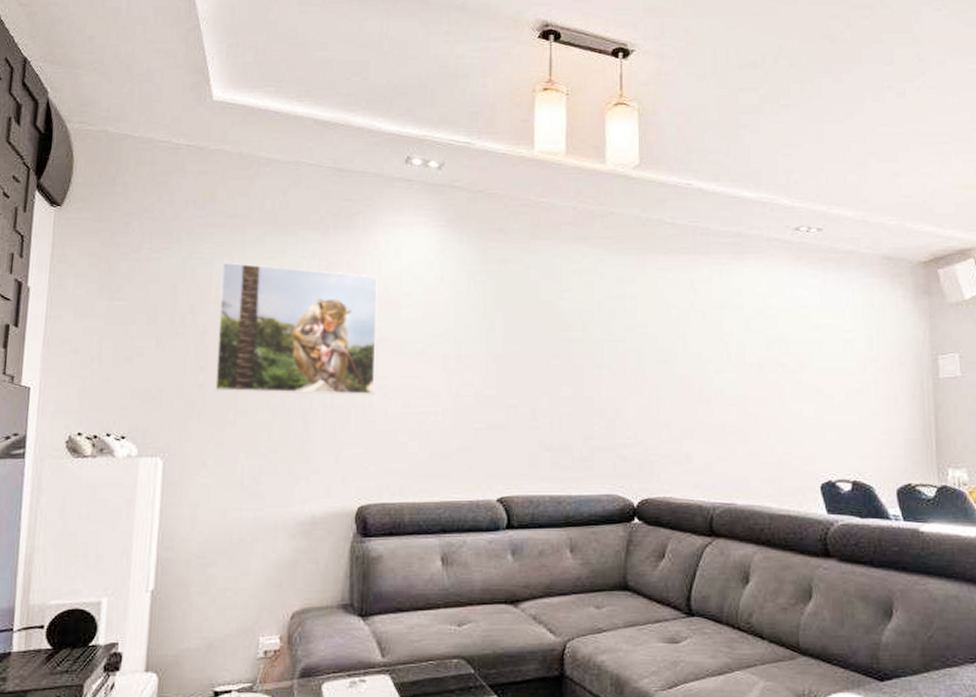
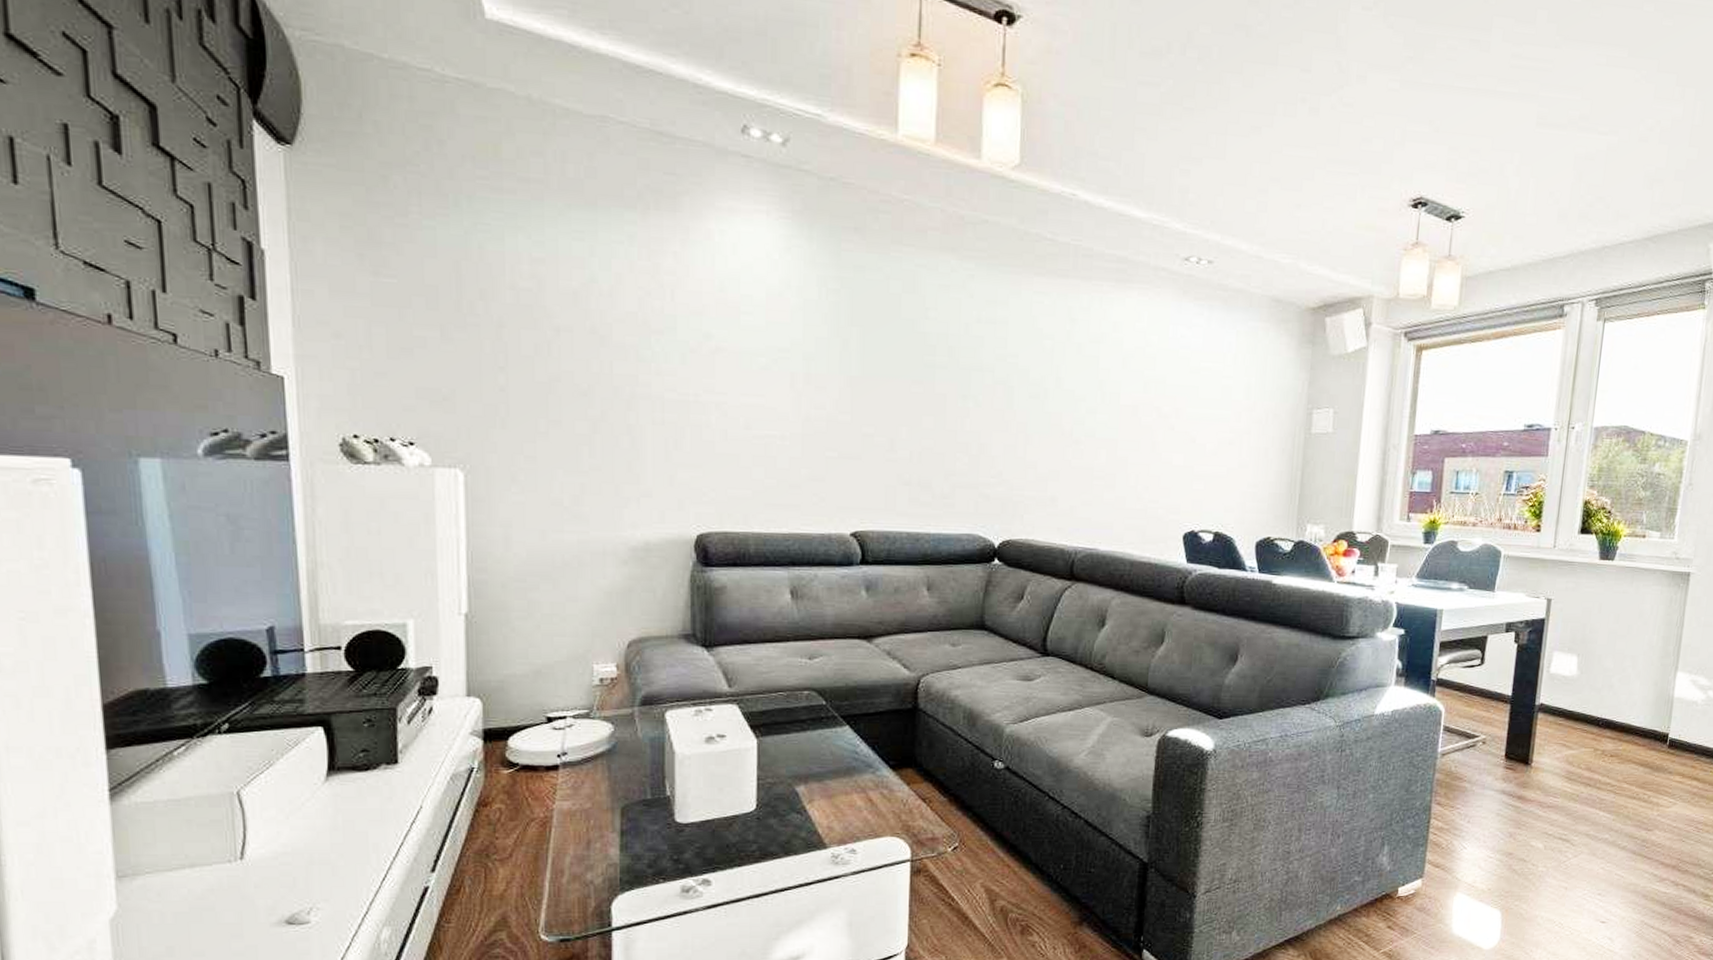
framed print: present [214,262,378,395] -> none [515,239,712,413]

